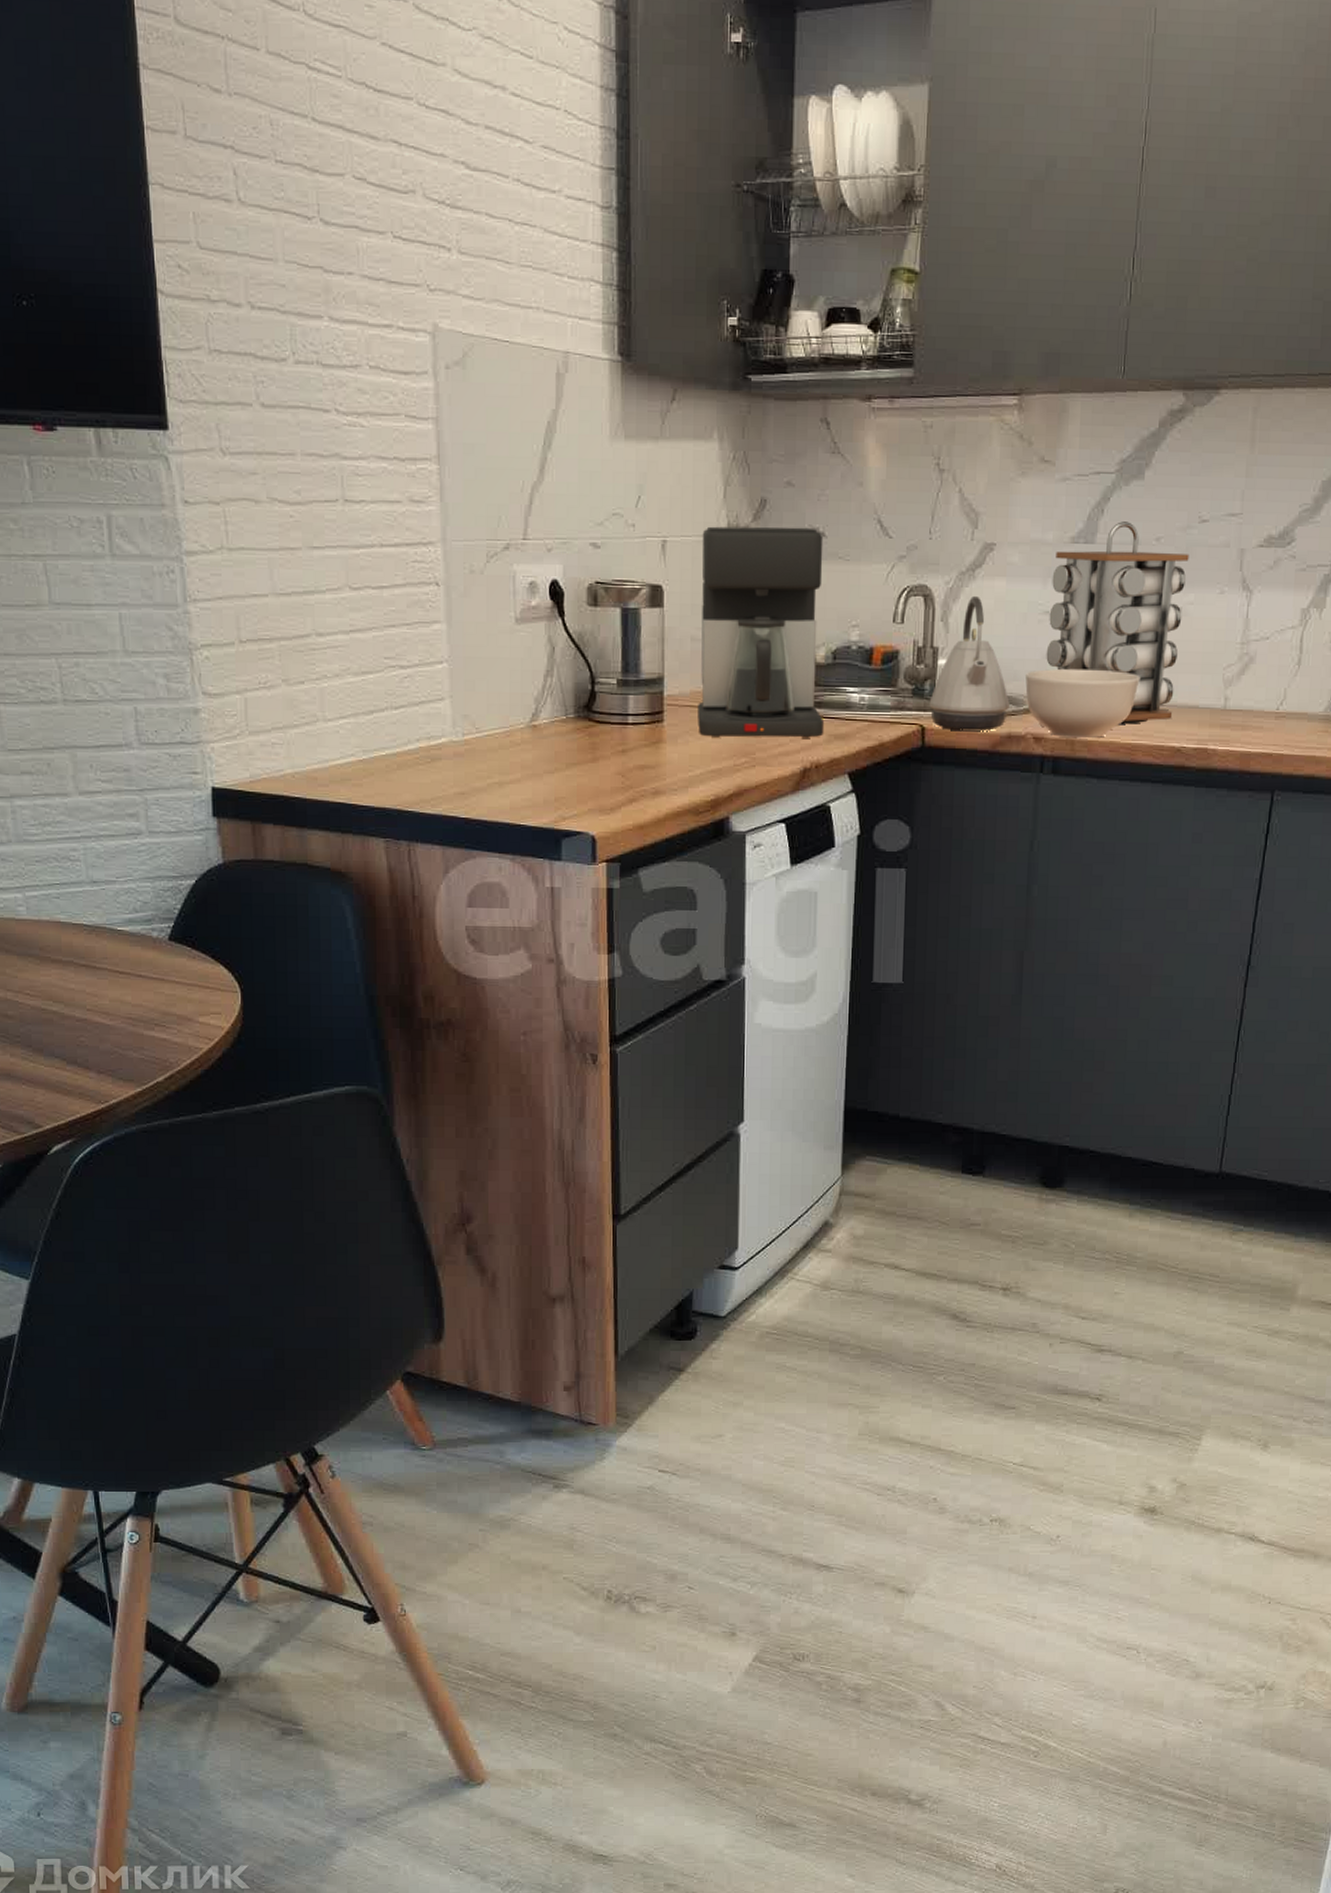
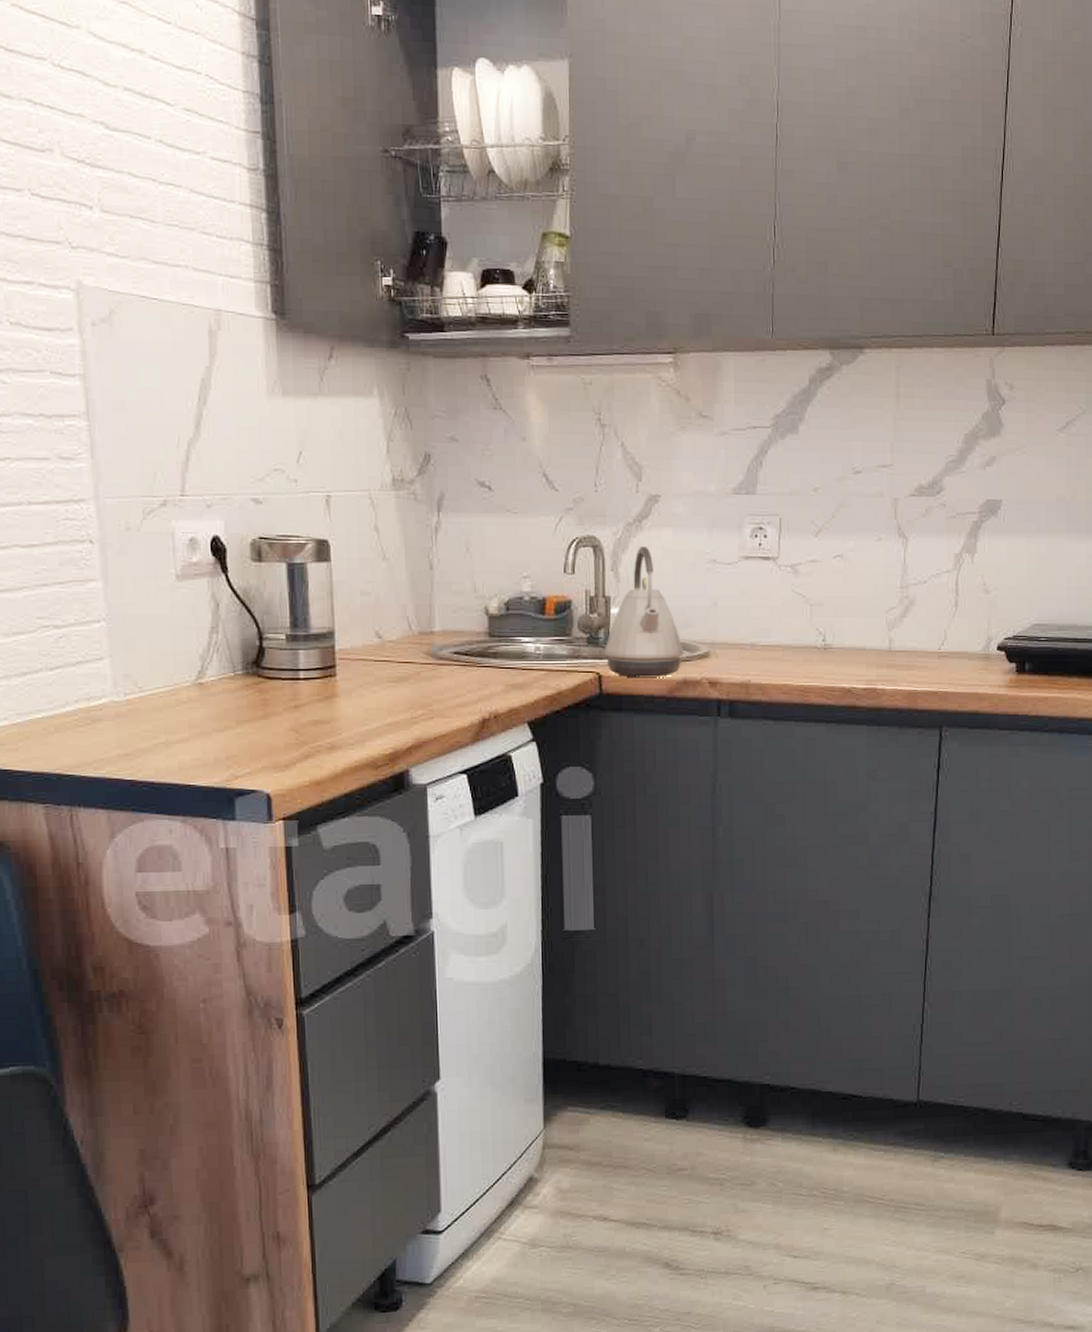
coffee maker: present [698,526,825,738] -> none [366,481,501,690]
bowl: present [1025,668,1140,739] -> none [698,614,808,682]
spice rack: present [1046,521,1189,724] -> none [716,473,846,667]

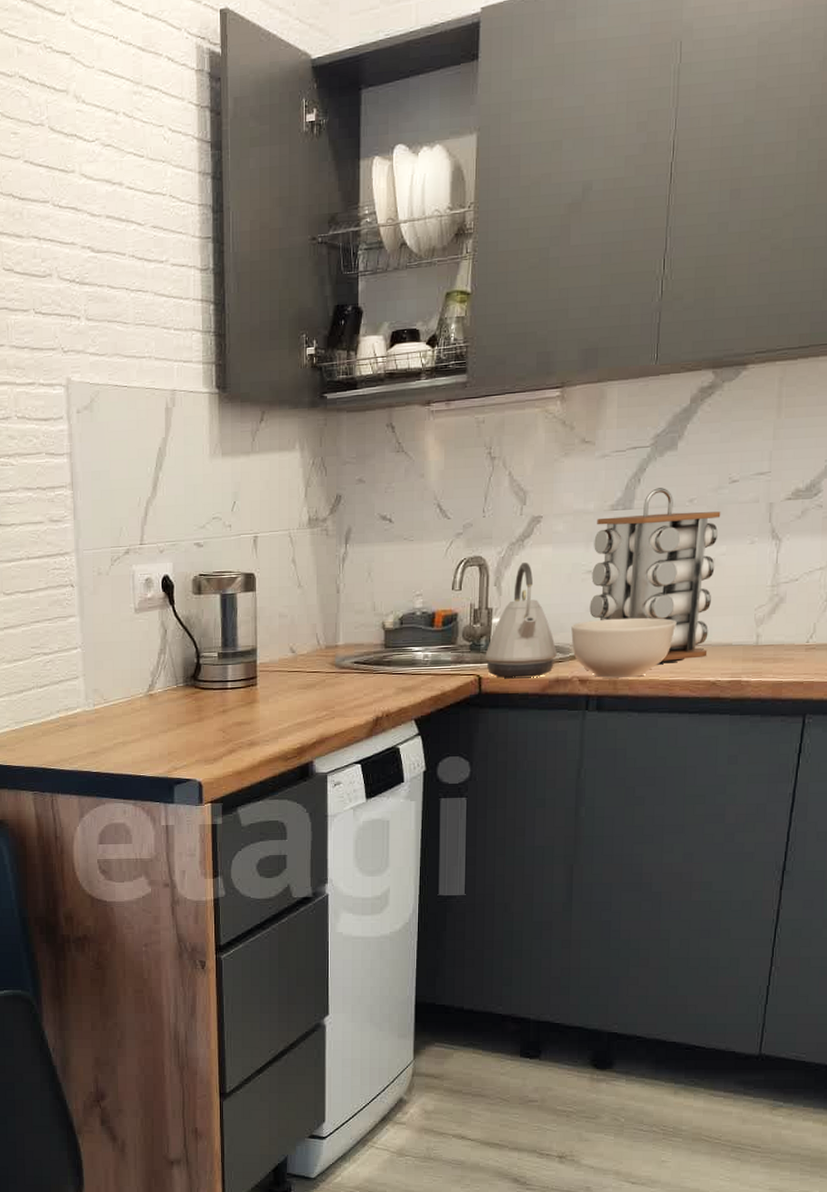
bowl: none [698,614,808,682] -> present [571,618,677,679]
spice rack: none [716,473,846,667] -> present [589,488,721,664]

